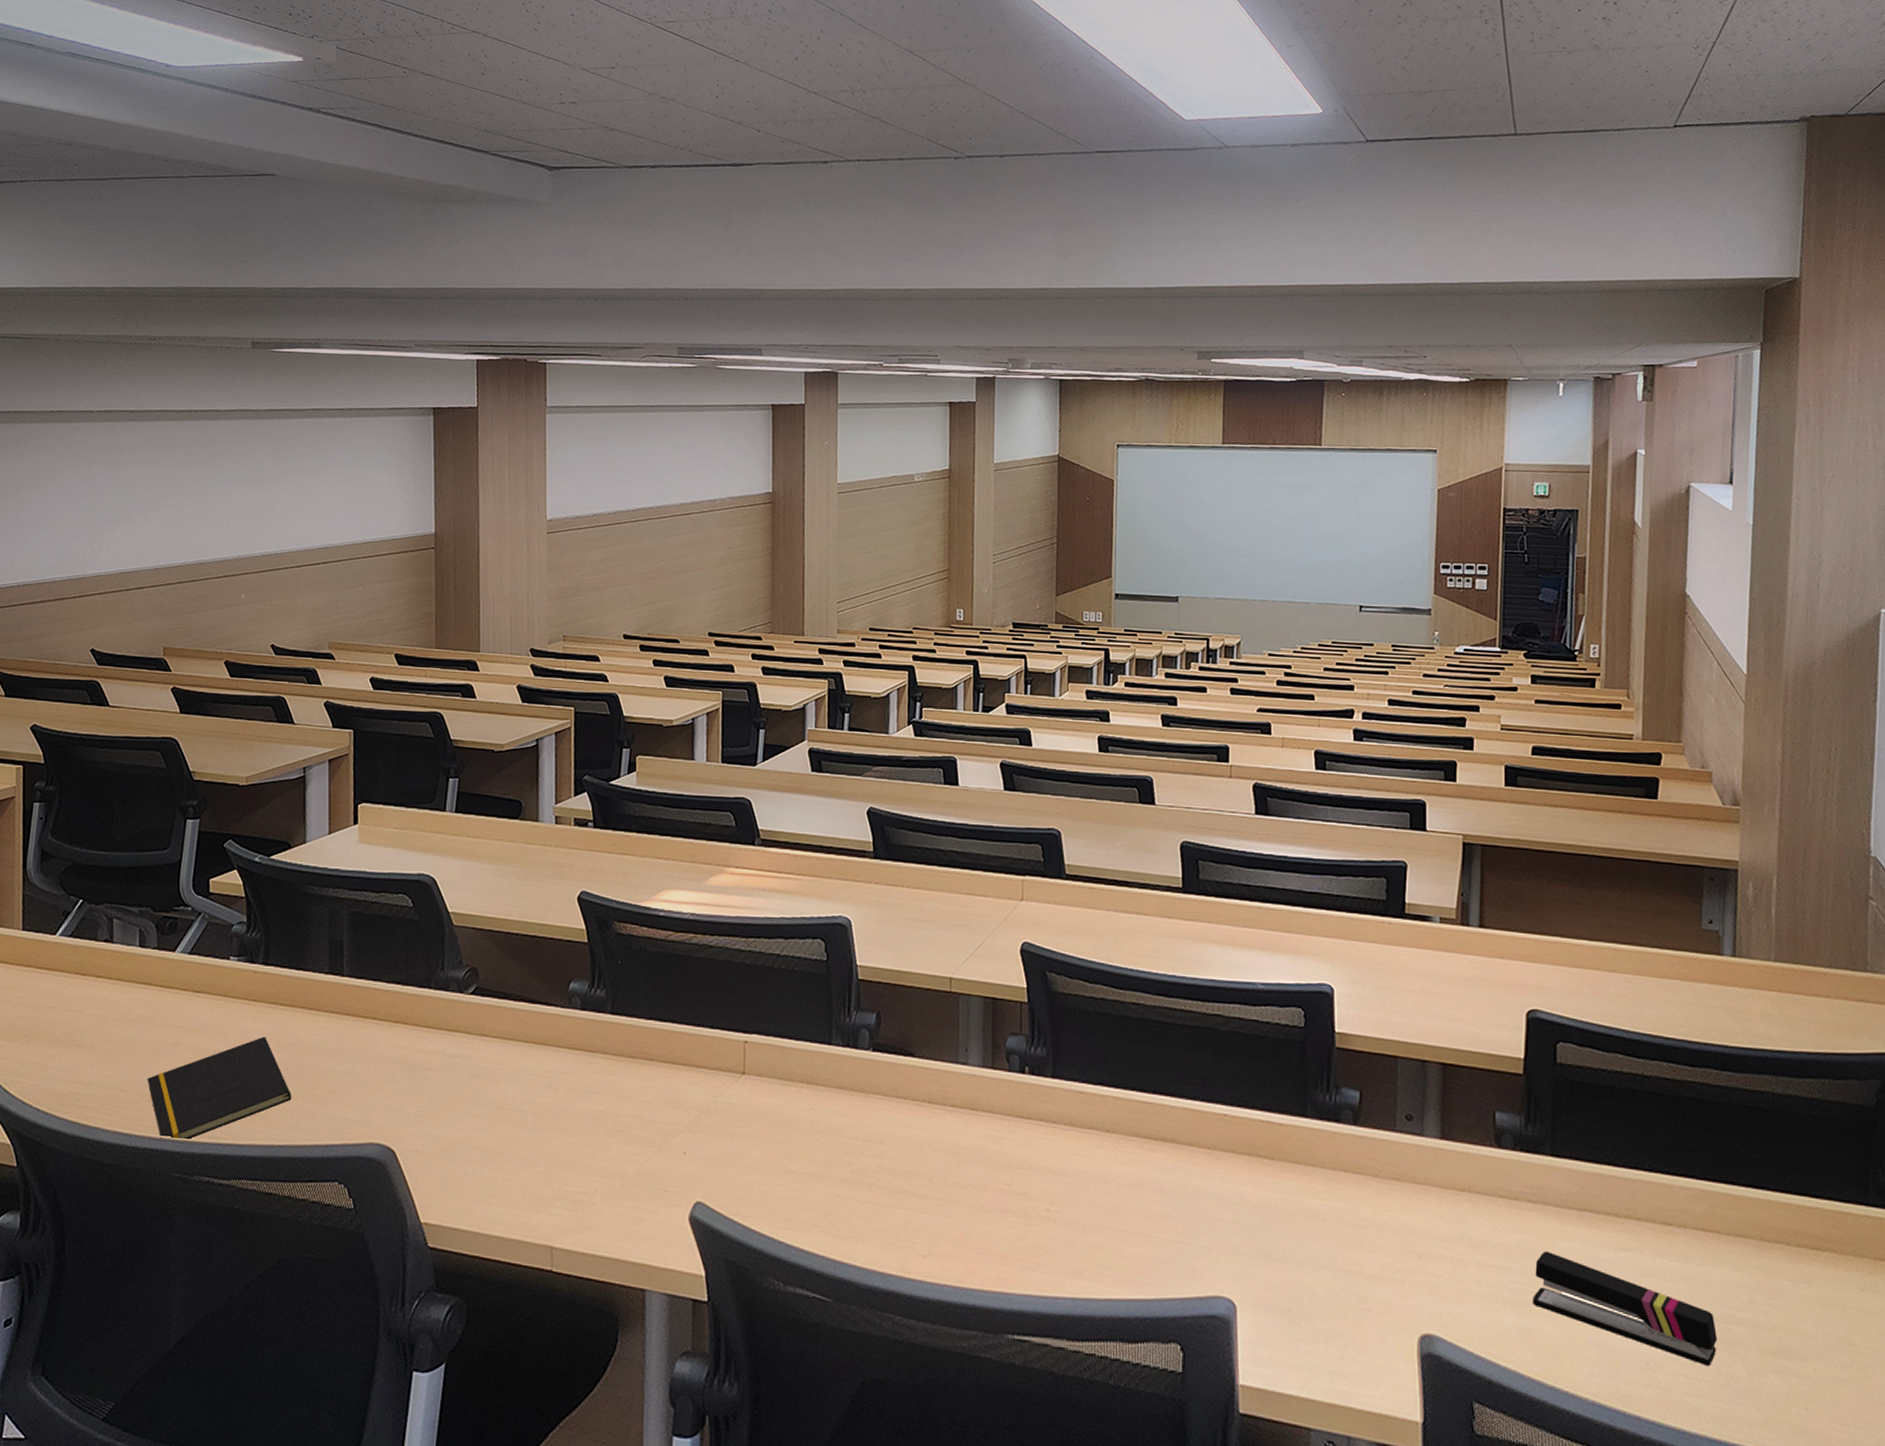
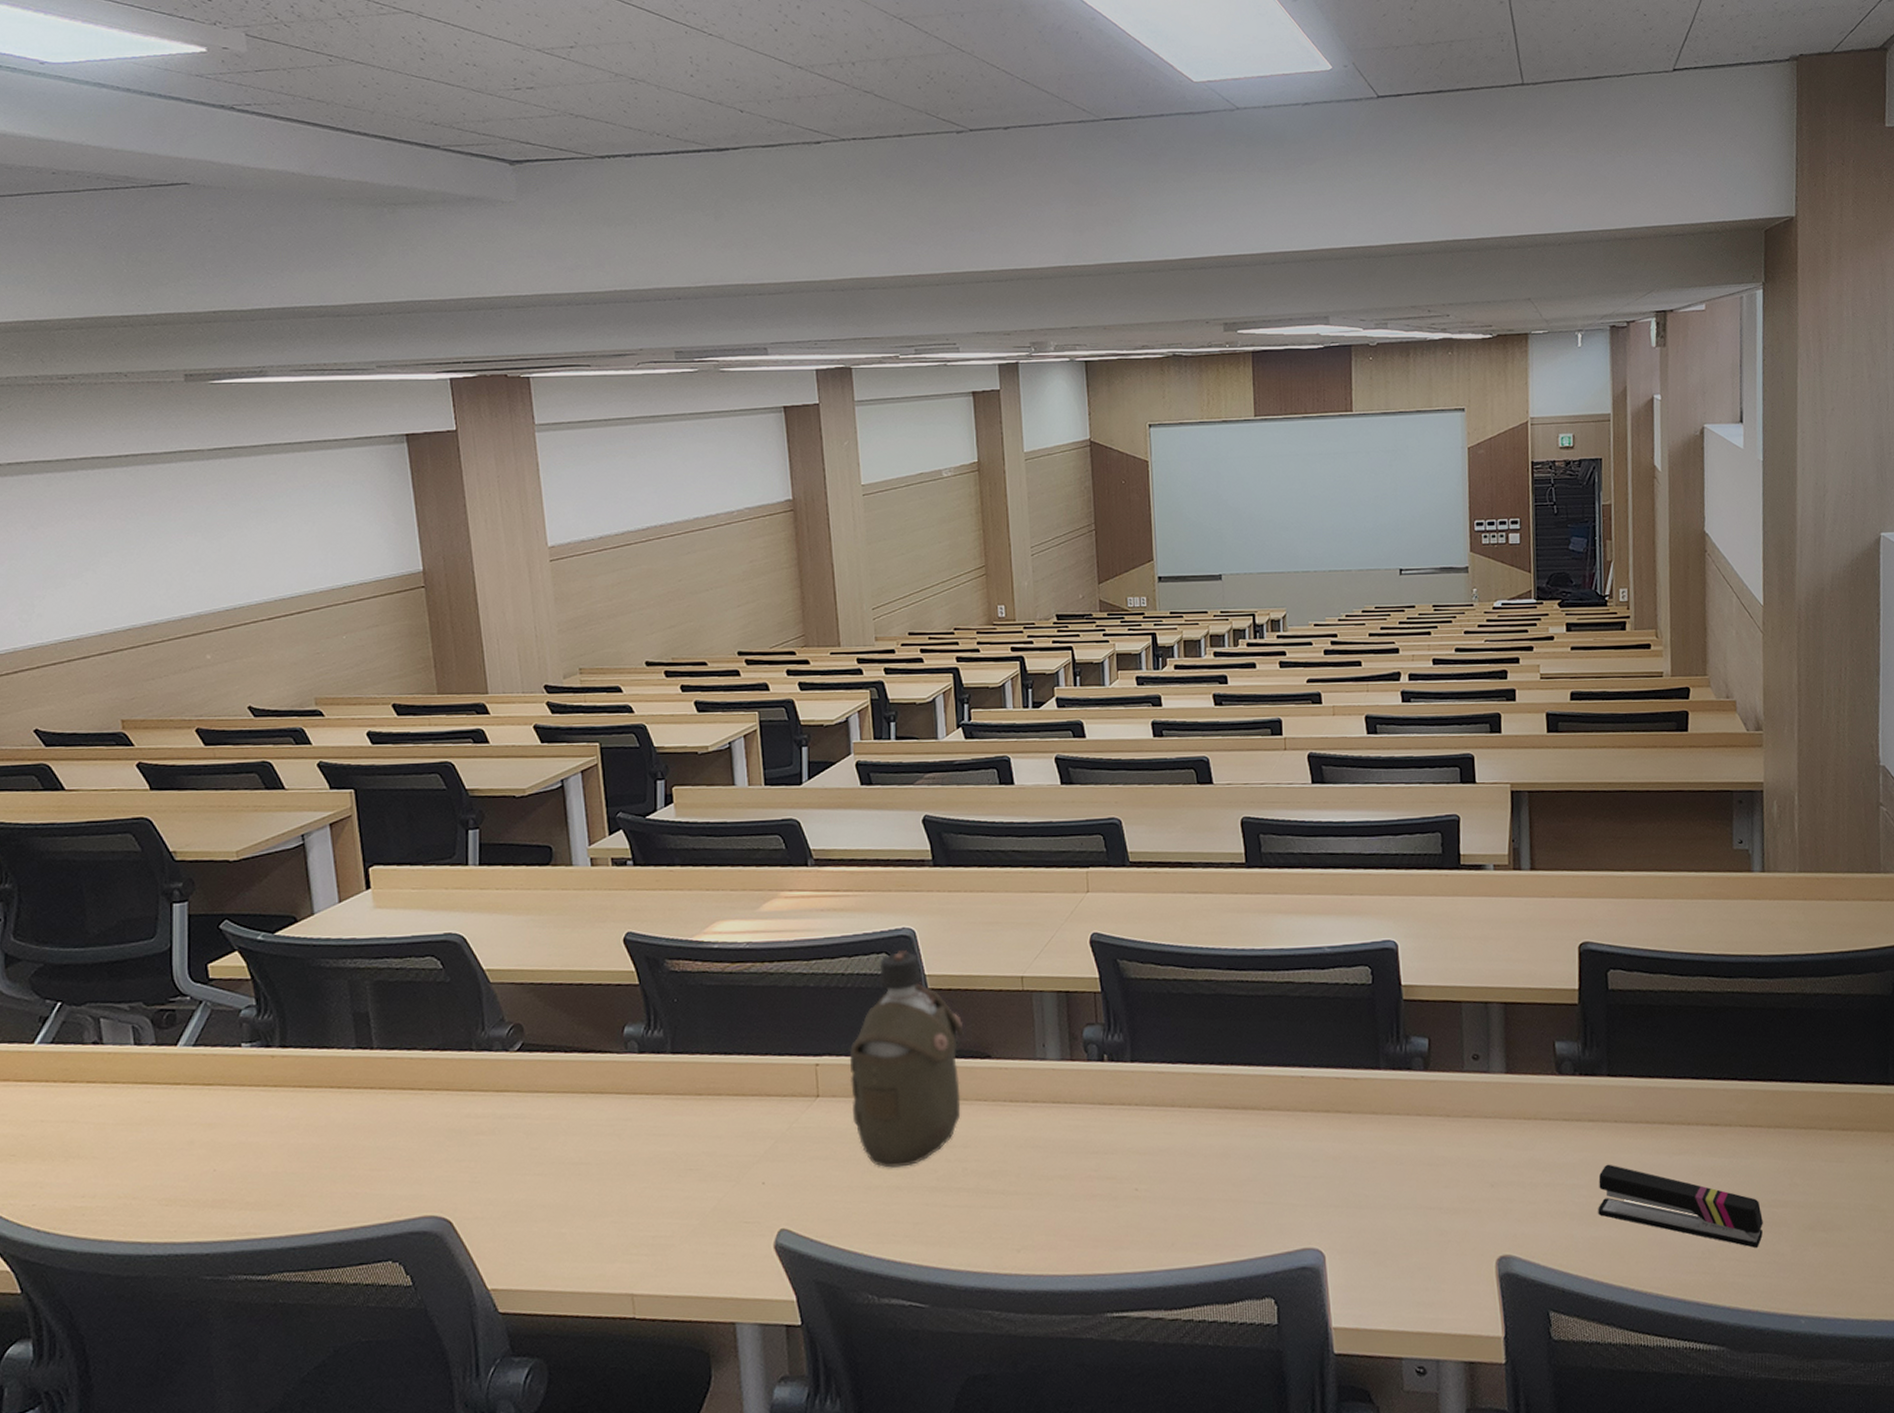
notepad: present [147,1036,292,1141] -> none [162,1122,330,1242]
water bottle: none [775,938,889,1156] -> present [849,950,964,1168]

